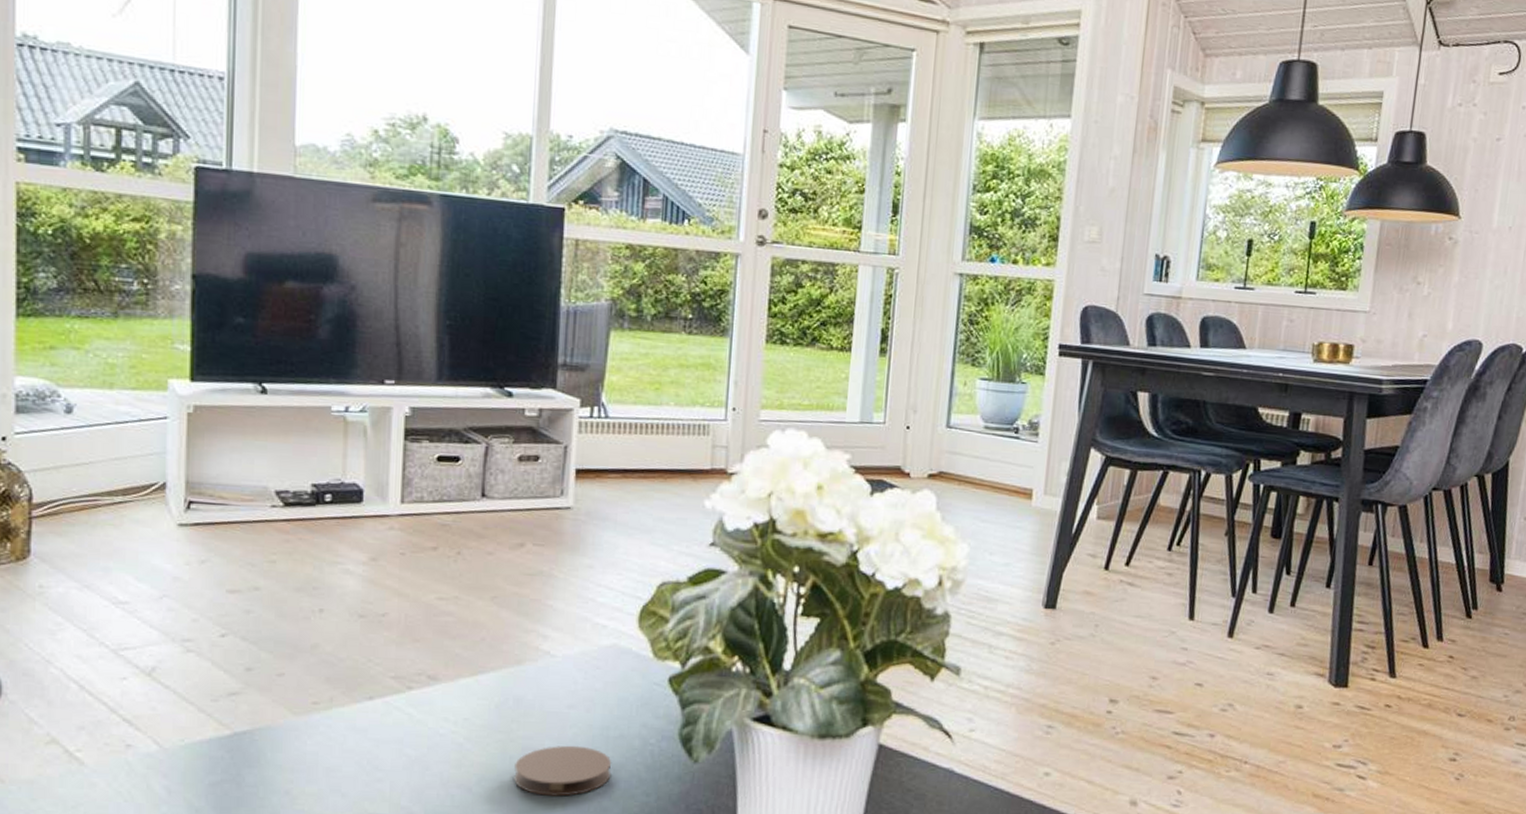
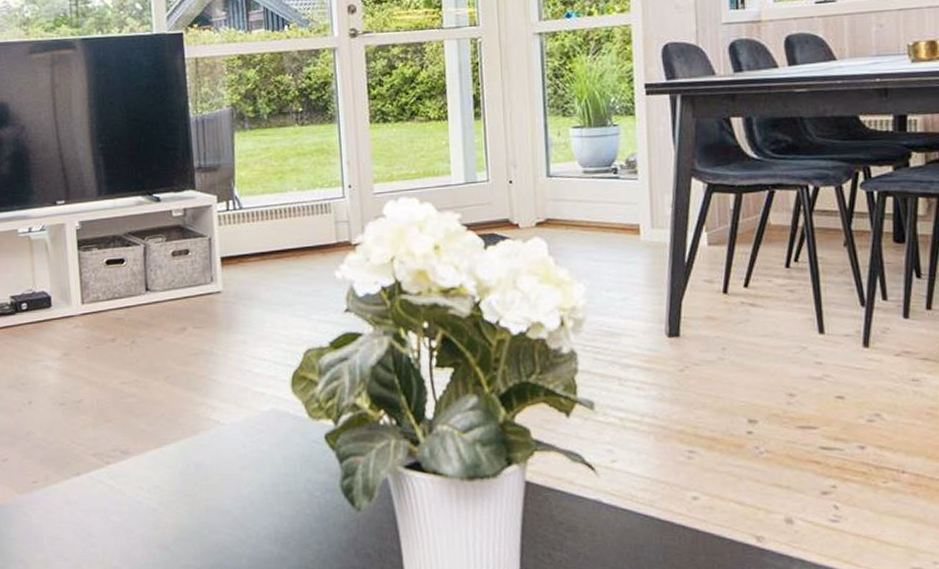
coaster: present [514,745,612,796] -> none [202,503,286,550]

